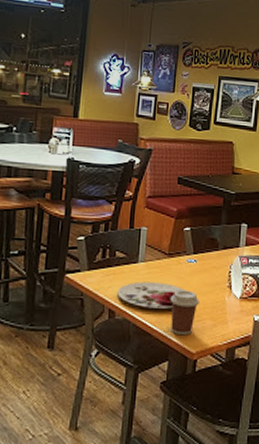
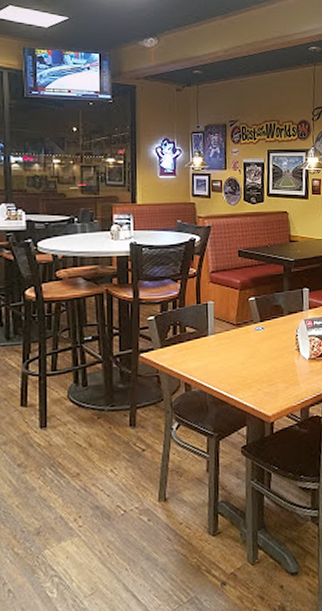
plate: present [117,281,186,309] -> none [191,352,256,378]
coffee cup: present [169,290,199,336] -> none [242,357,270,401]

